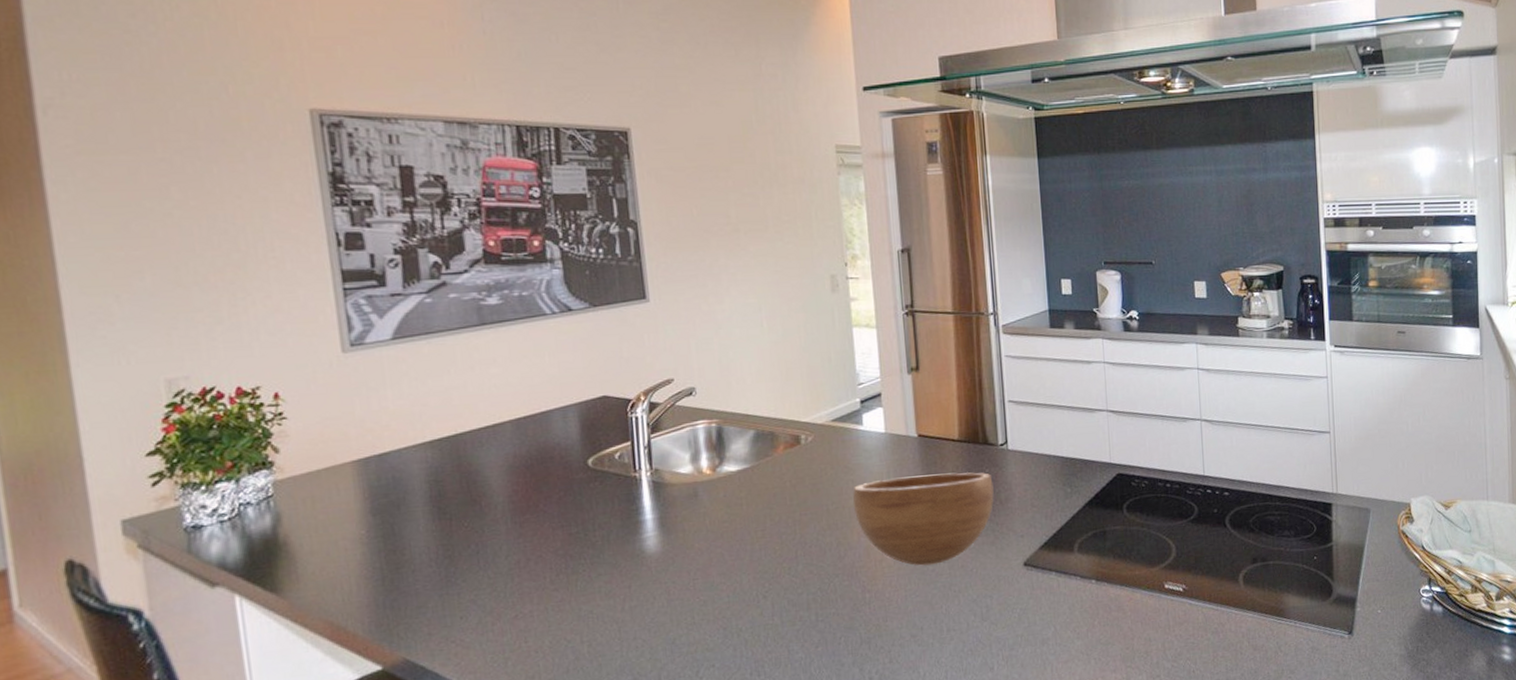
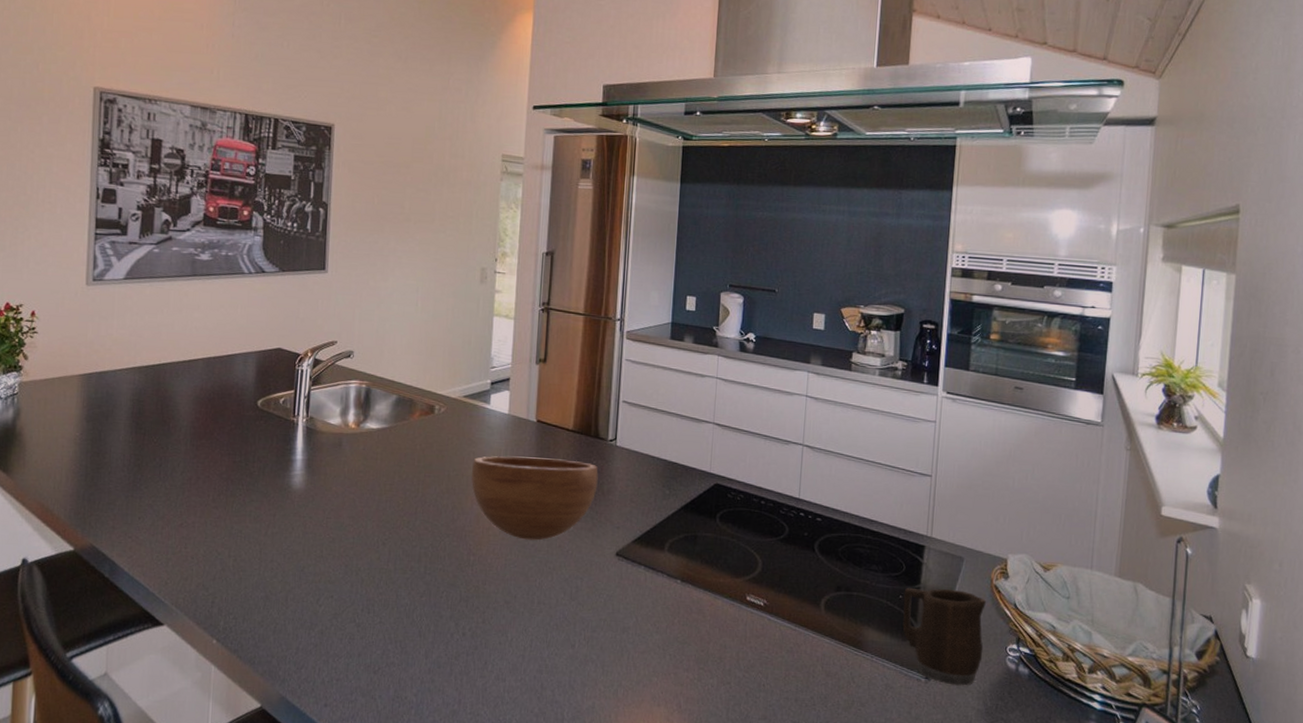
mug: none [1318,541,1399,637] -> present [902,587,986,686]

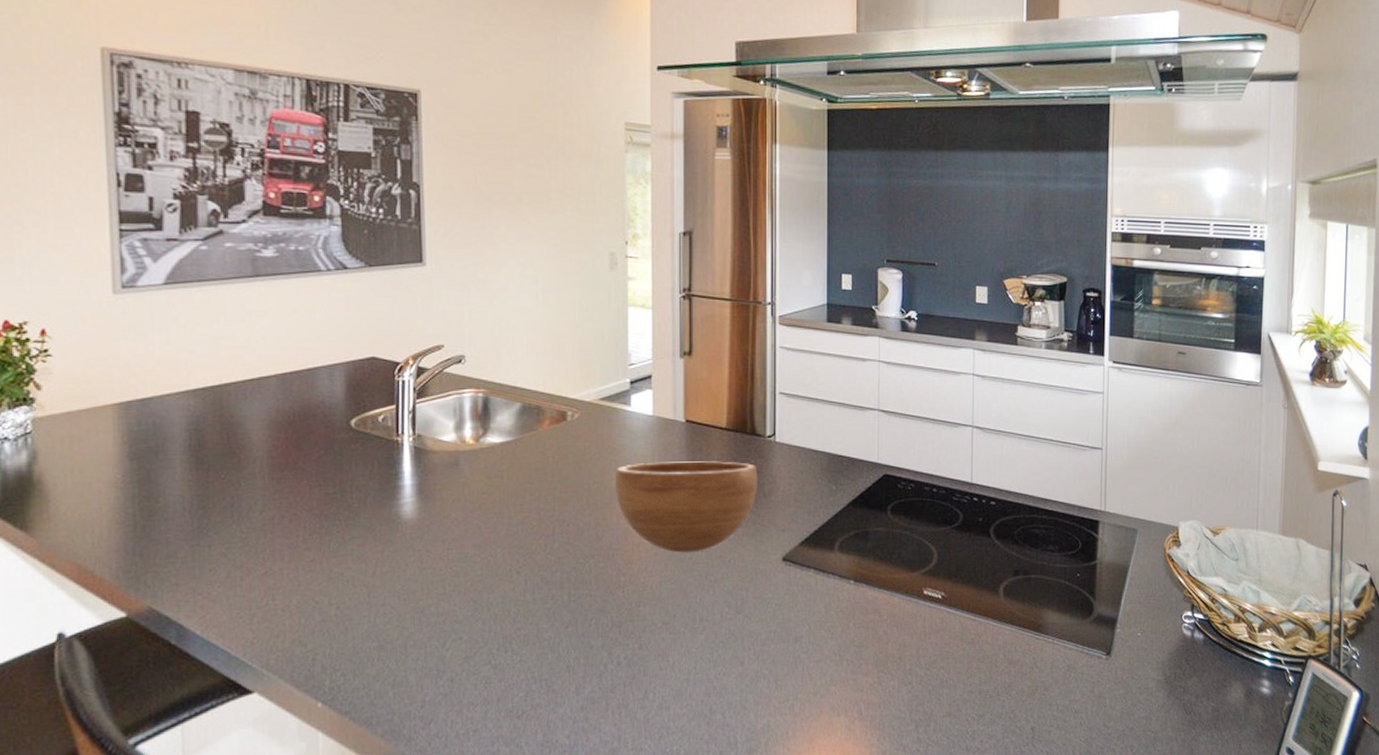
mug: present [902,587,986,686] -> none [1081,563,1160,659]

